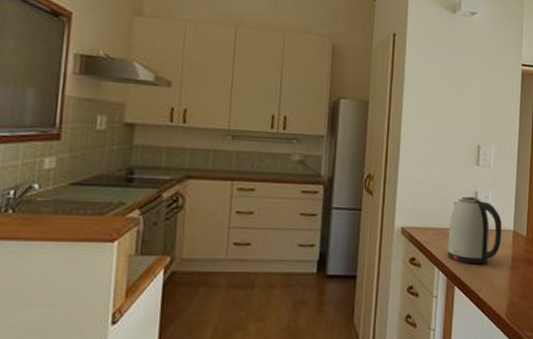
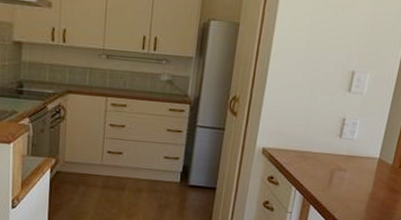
kettle: present [447,196,502,264] -> none [306,122,368,188]

